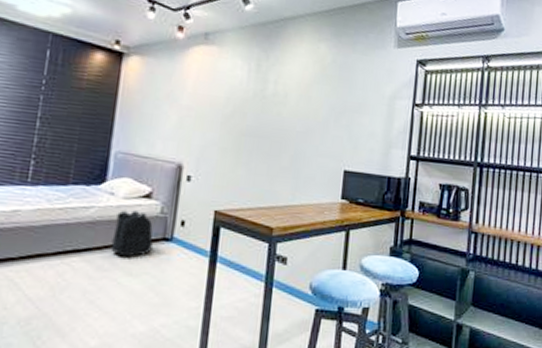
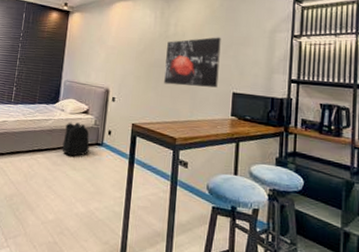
wall art: none [258,100,333,164] -> present [164,37,221,88]

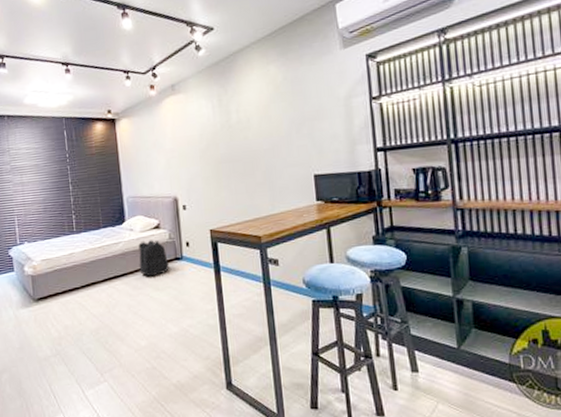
wall art: present [164,37,221,88] -> none [232,115,296,180]

